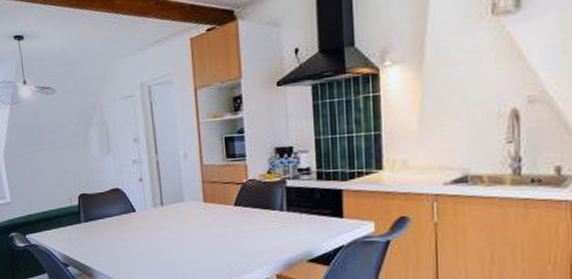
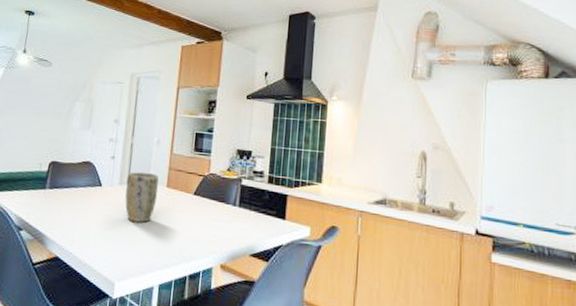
plant pot: none [159,190,196,243] -> present [125,172,159,223]

